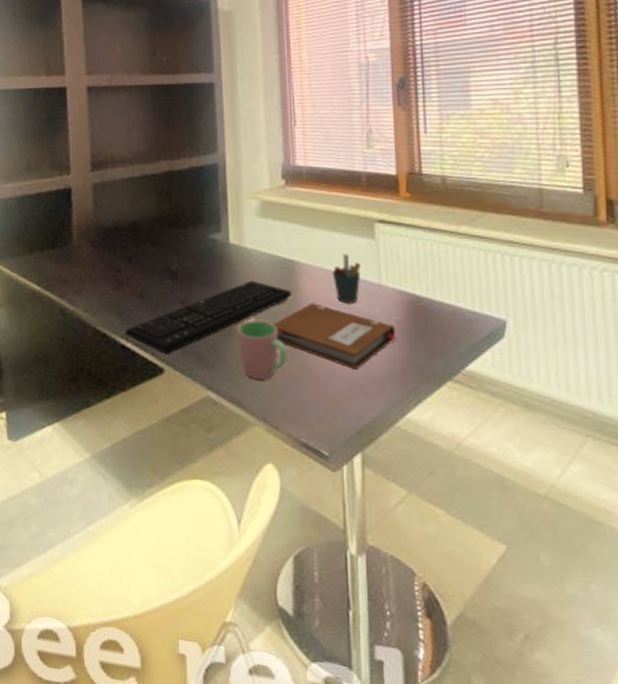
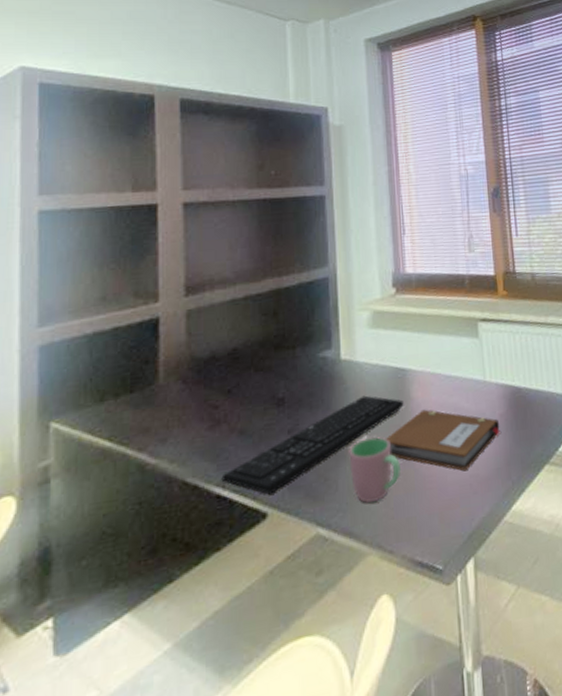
pen holder: present [332,254,361,304] -> none [441,355,468,405]

